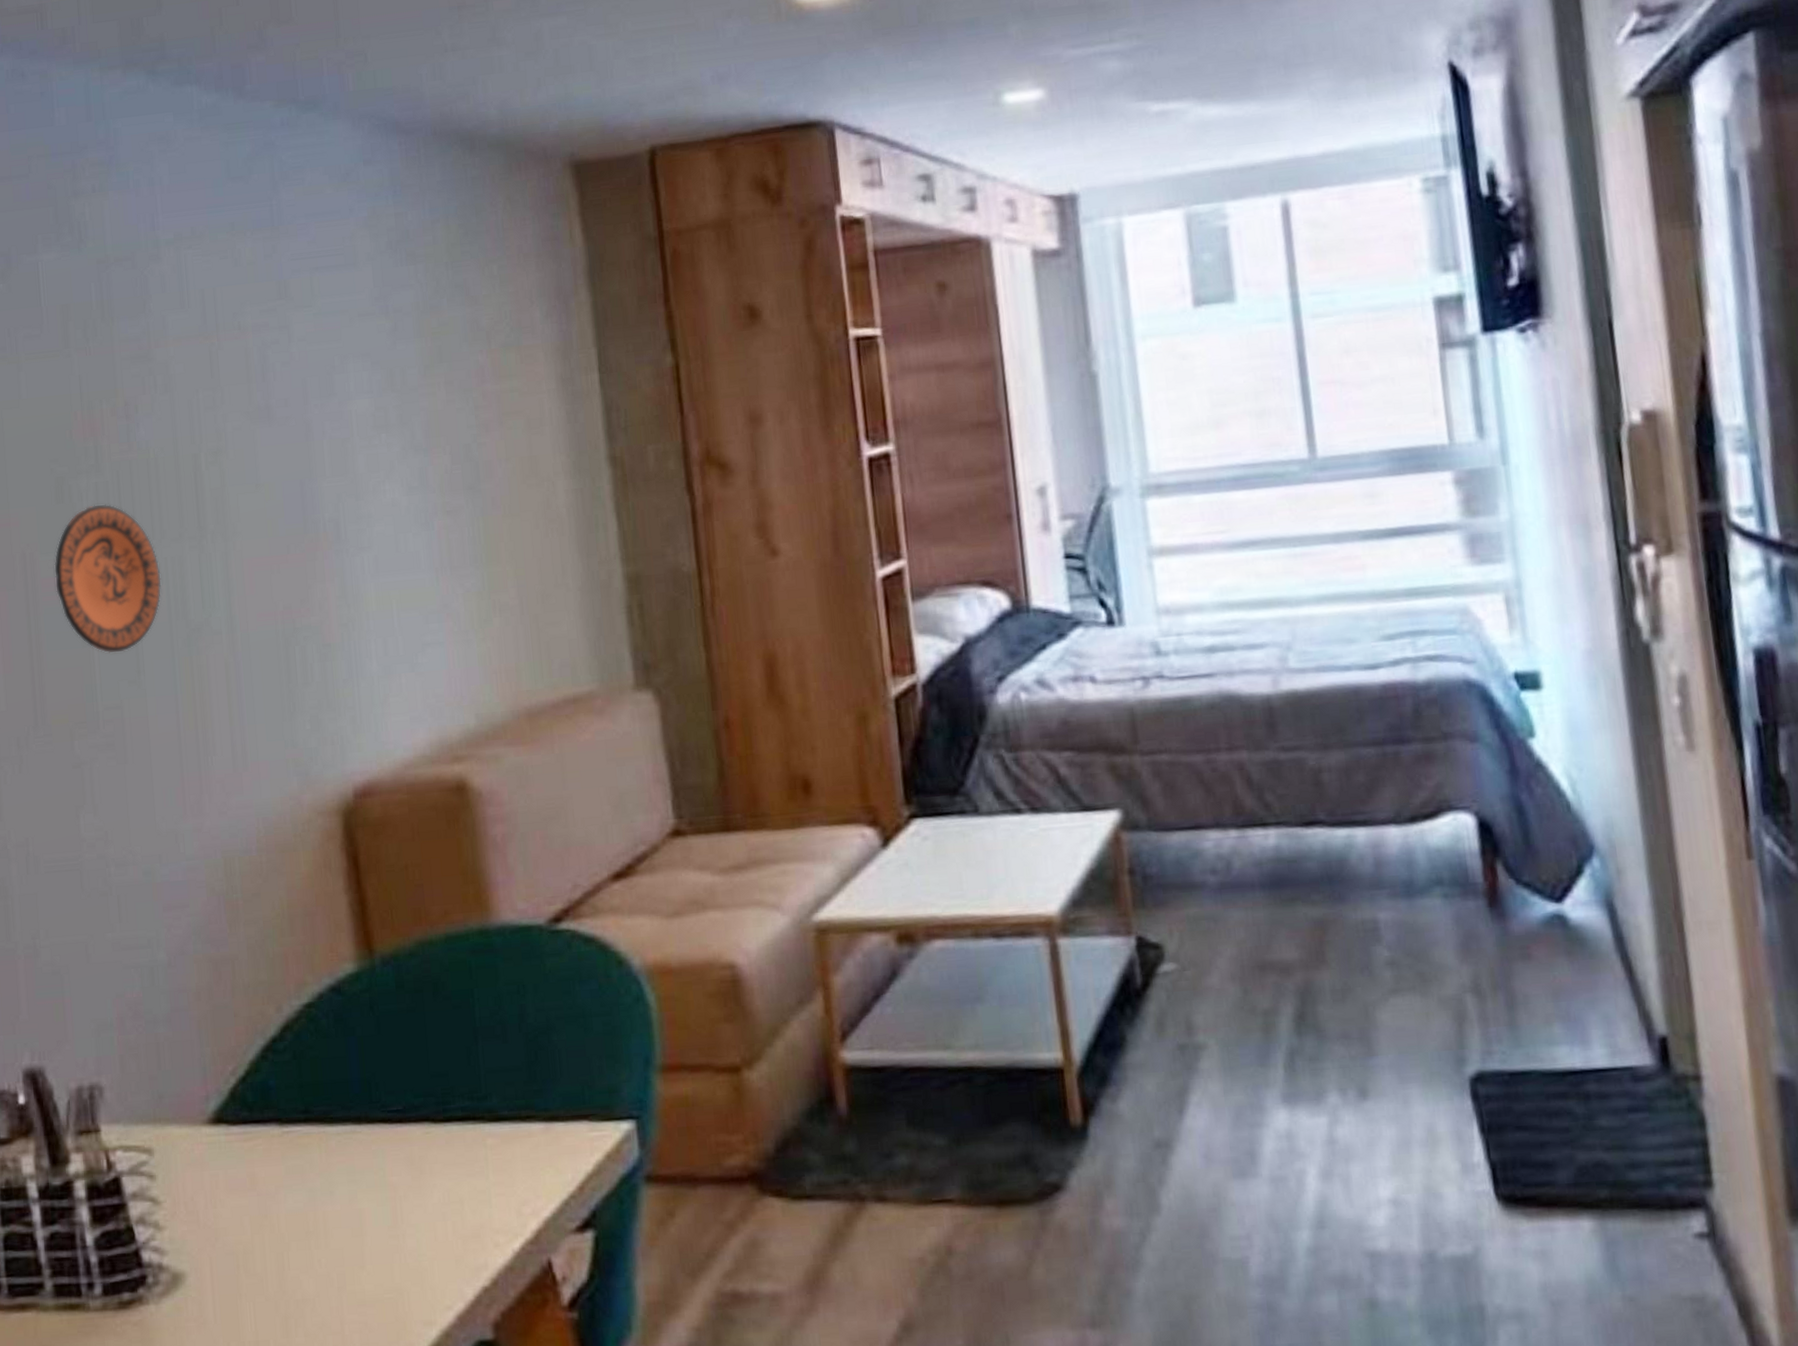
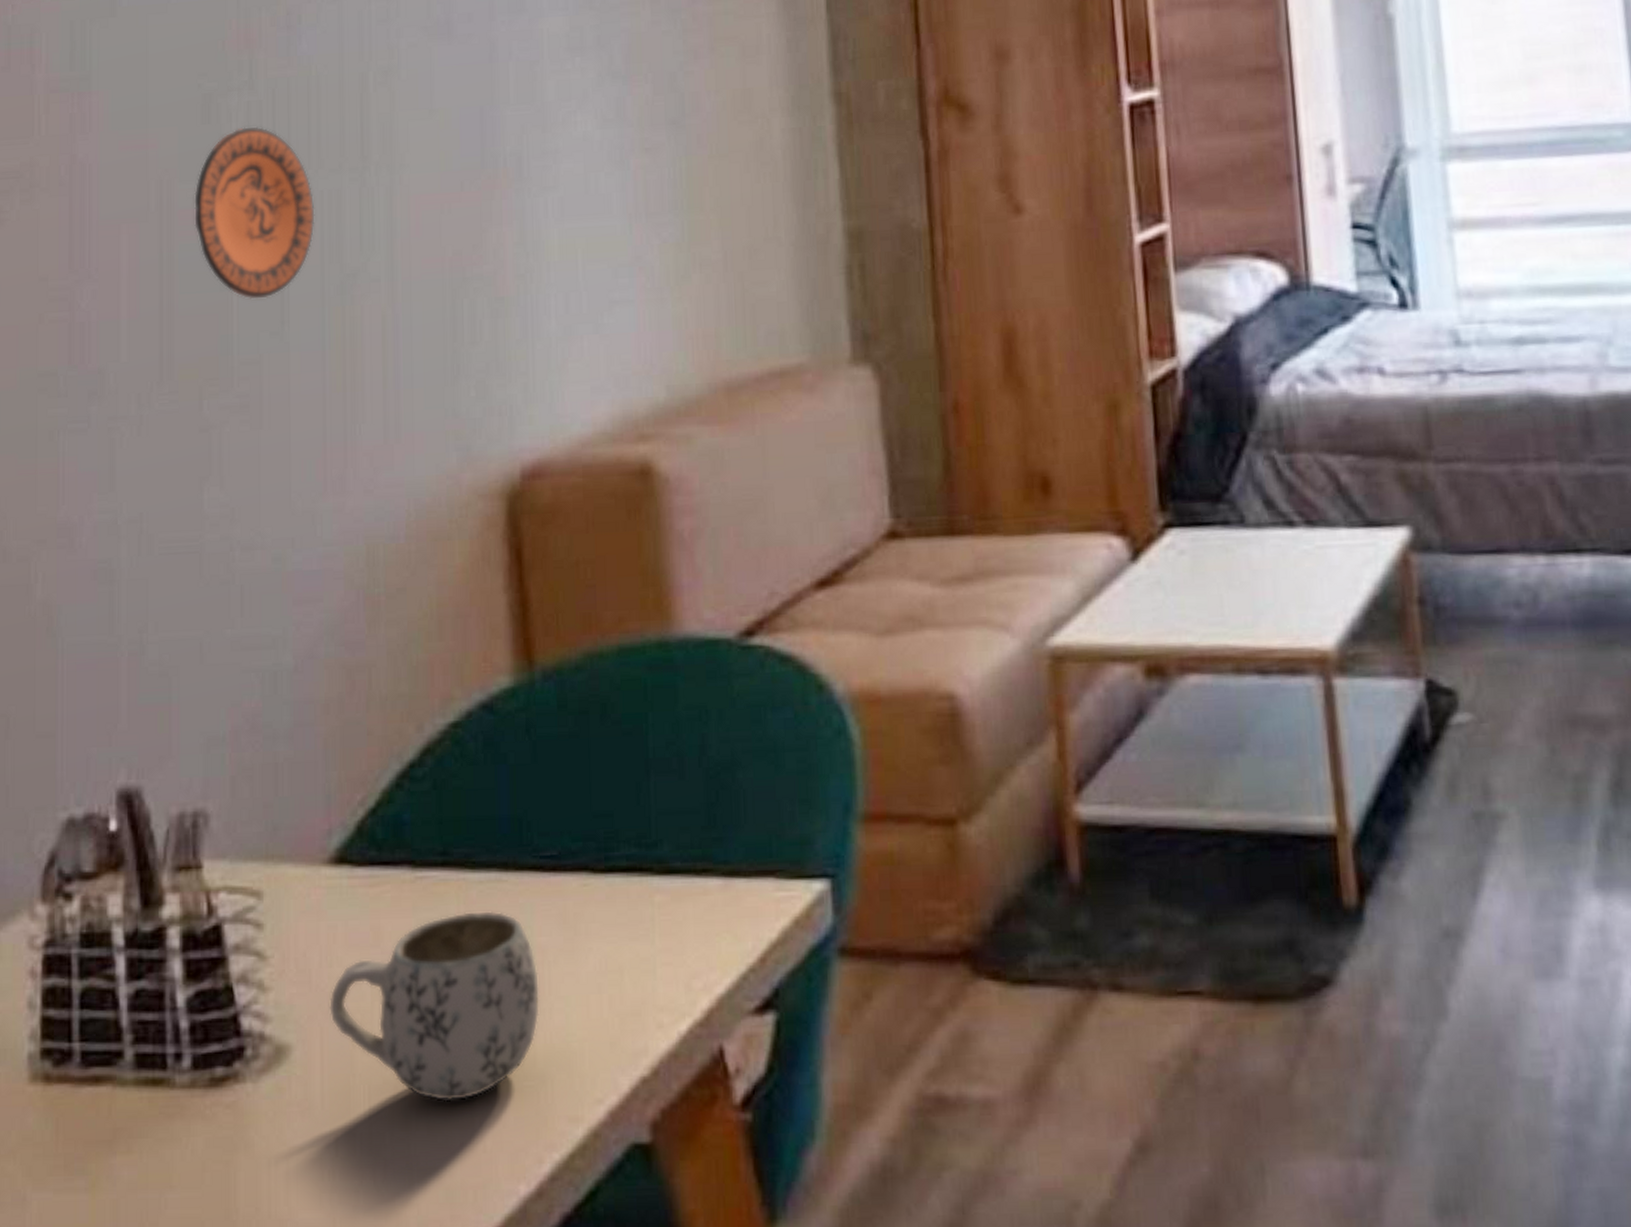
mug: none [216,1157,395,1313] -> present [329,911,540,1102]

